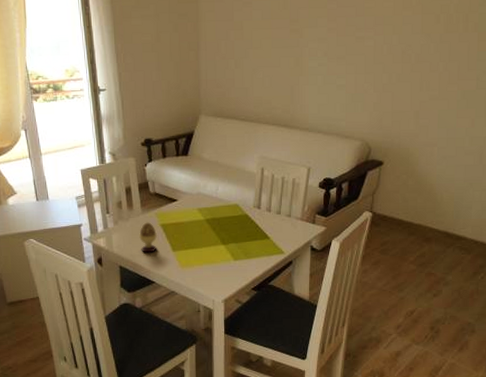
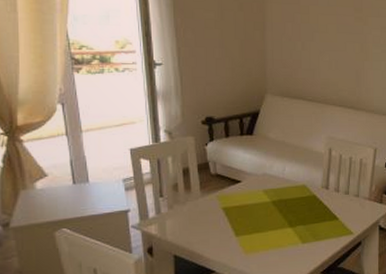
decorative egg: present [139,222,157,253] -> none [198,205,218,239]

